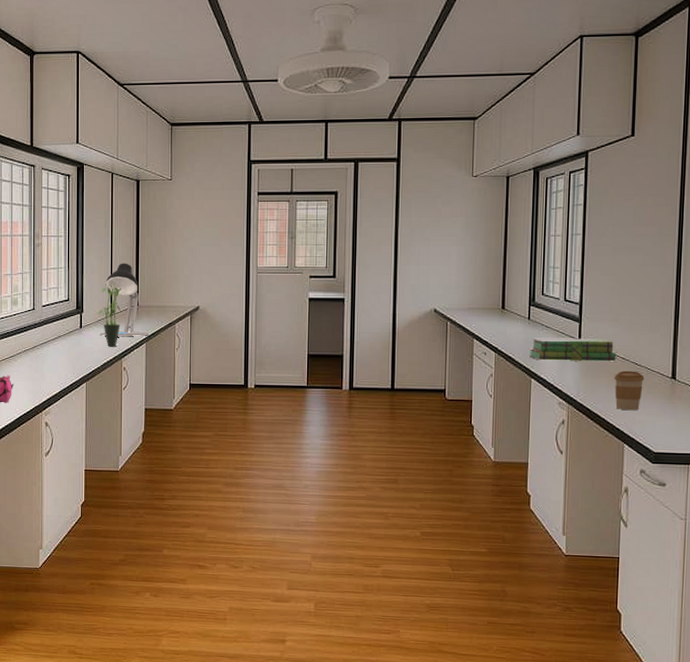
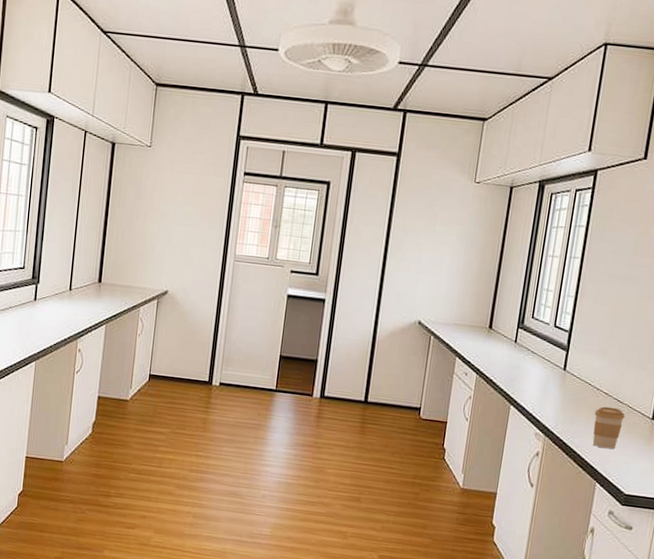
potted plant: present [98,284,126,347] -> none [56,255,89,325]
desk lamp: present [99,263,149,336] -> none [55,233,111,317]
stack of books: present [529,338,616,362] -> none [511,362,600,396]

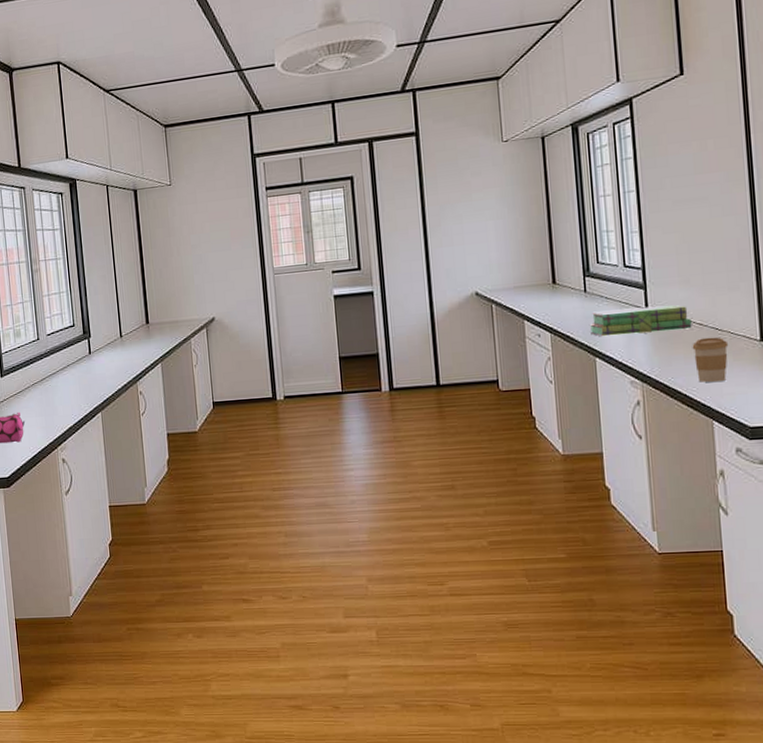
stack of books: none [511,362,600,396] -> present [589,304,692,337]

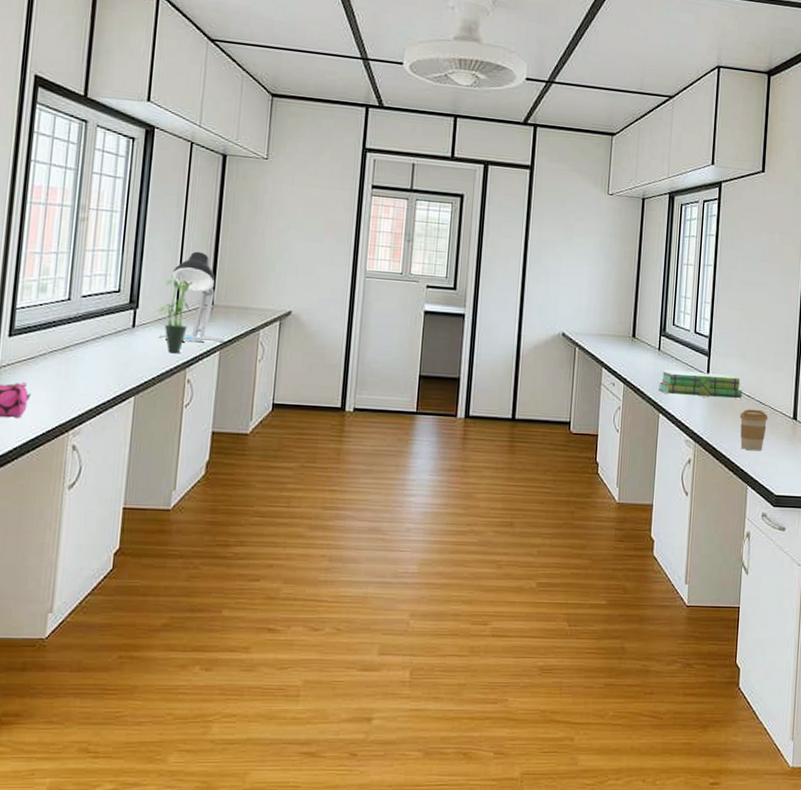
potted plant: none [107,304,135,371] -> present [159,276,199,354]
desk lamp: none [110,279,164,360] -> present [158,251,225,343]

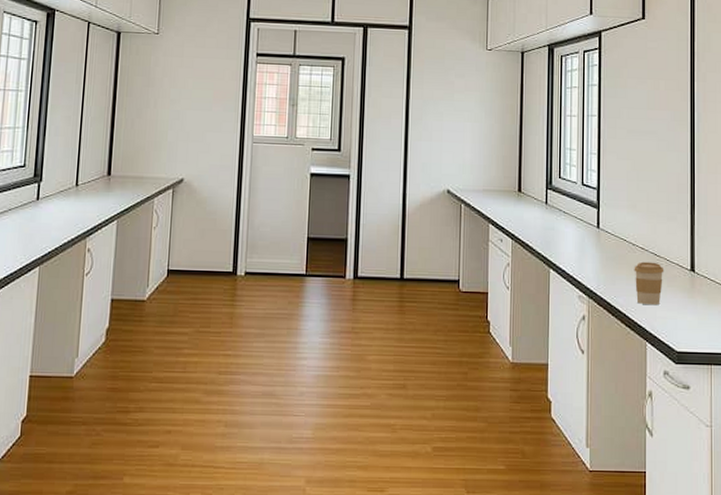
desk lamp: present [158,251,225,343] -> none [60,125,122,212]
potted plant: present [159,276,199,354] -> none [61,149,97,224]
stack of books: present [658,370,742,399] -> none [547,224,635,252]

